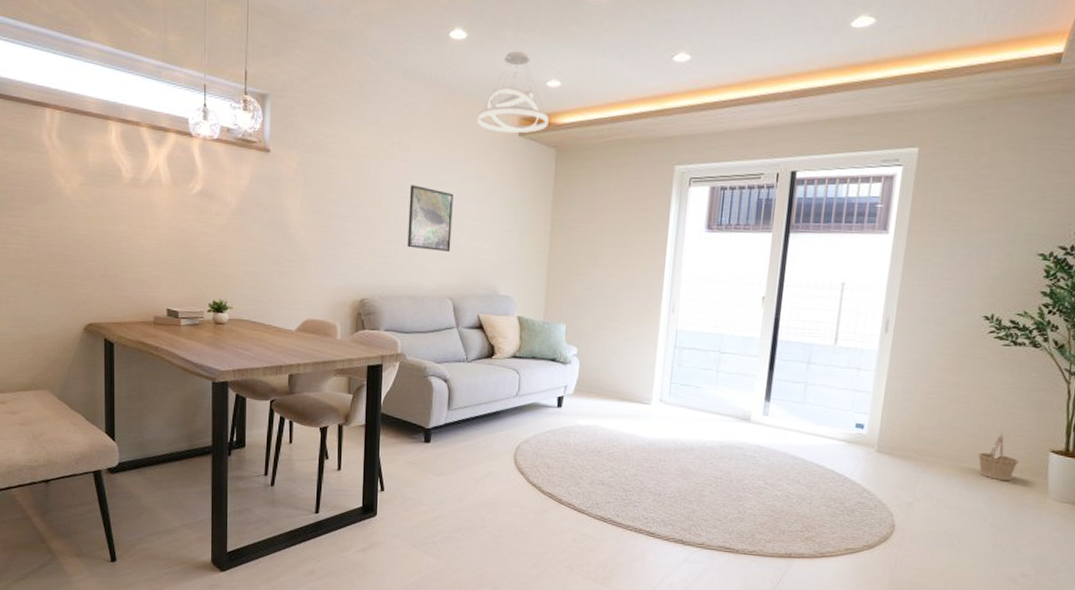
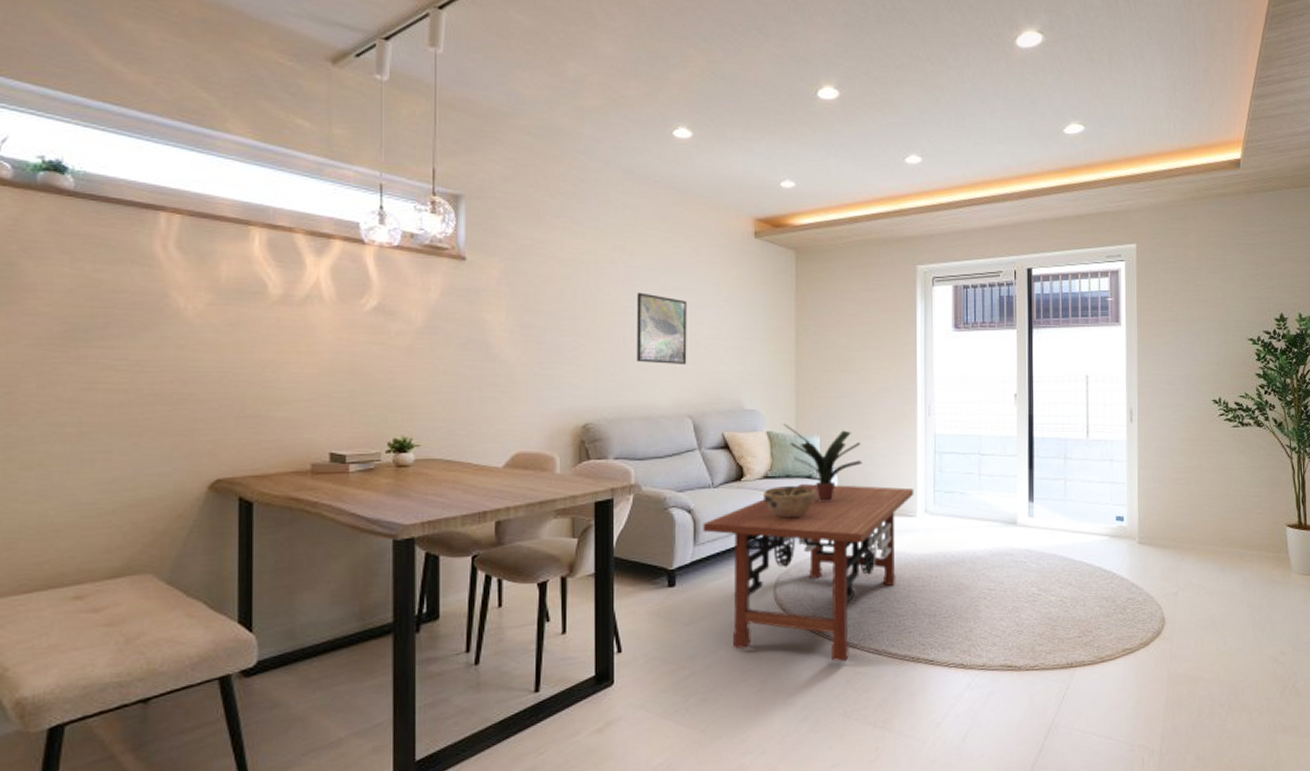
coffee table: none [456,365,652,524] -> present [703,483,914,662]
pendant light: present [477,51,549,134] -> none [709,151,785,236]
decorative bowl: none [511,365,559,396] -> present [764,485,816,519]
potted plant: none [533,310,604,384] -> present [784,424,863,503]
basket: present [978,433,1020,480] -> none [1227,513,1263,559]

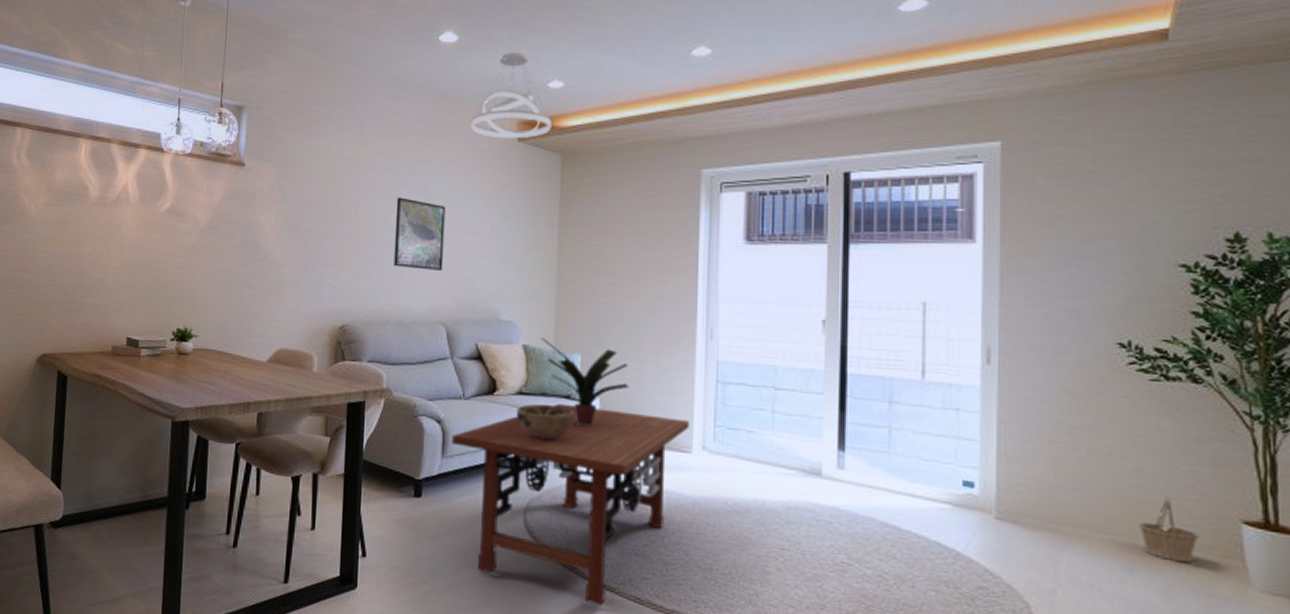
pendant light: none [709,151,785,236] -> present [471,52,552,139]
basket: none [1227,513,1263,559] -> present [1139,497,1200,562]

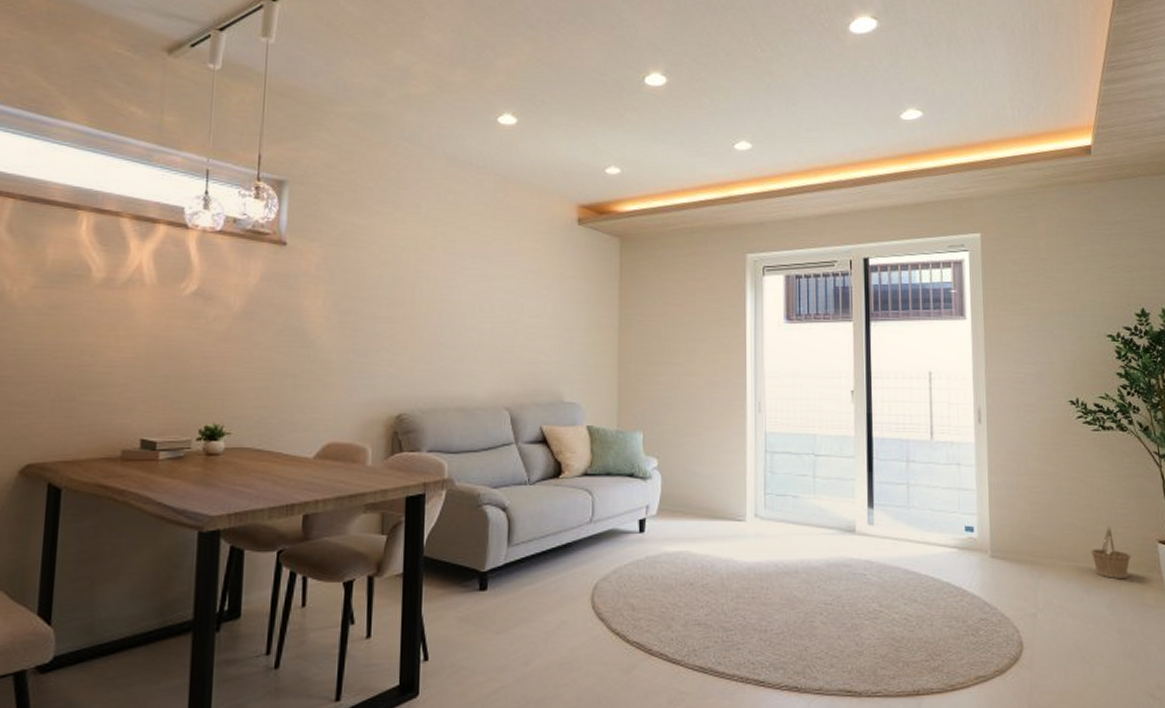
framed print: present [394,197,445,270] -> none [454,279,507,354]
coffee table: present [452,403,690,606] -> none [518,482,744,680]
pendant light: present [471,52,552,139] -> none [532,138,610,223]
decorative bowl: present [517,403,574,441] -> none [583,483,638,520]
potted plant: present [541,337,629,427] -> none [605,418,688,504]

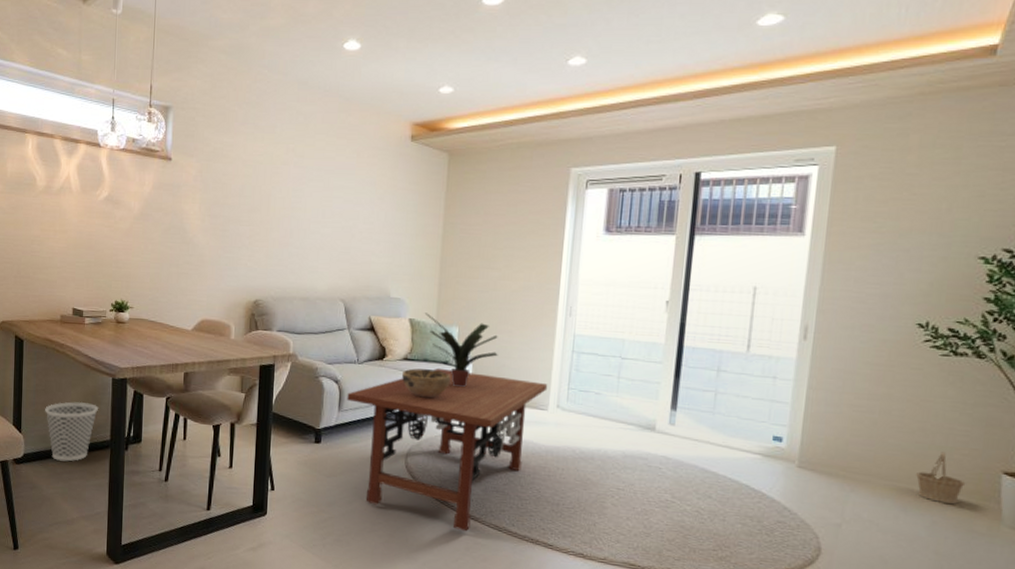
wastebasket: none [91,569,176,660] -> present [45,401,98,462]
coffee table: none [518,482,744,680] -> present [347,368,548,532]
decorative bowl: none [583,483,638,520] -> present [402,368,451,399]
potted plant: none [605,418,688,504] -> present [425,313,498,388]

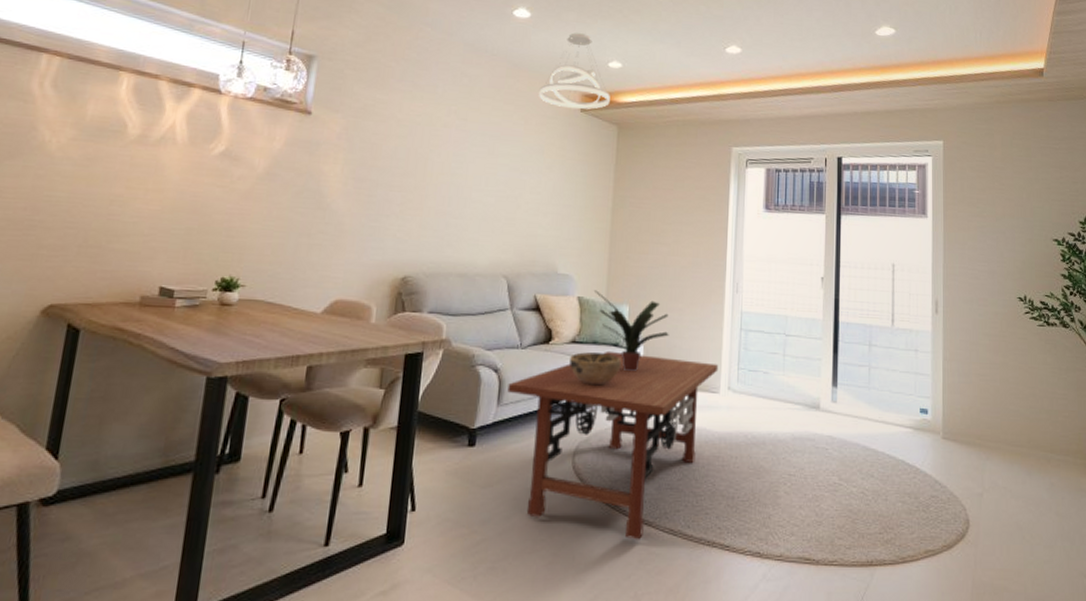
wastebasket: present [45,401,98,462] -> none [100,410,182,496]
pendant light: none [370,60,441,139] -> present [539,32,610,110]
basket: present [916,451,966,504] -> none [1034,415,1070,464]

